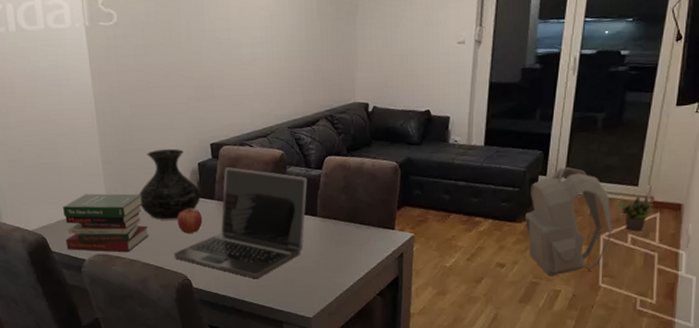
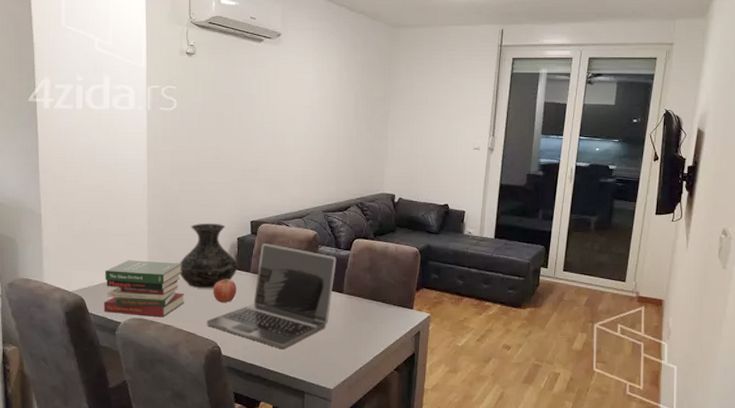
backpack: present [525,167,612,277] -> none [529,262,604,360]
potted plant: present [613,197,655,232] -> none [604,291,640,322]

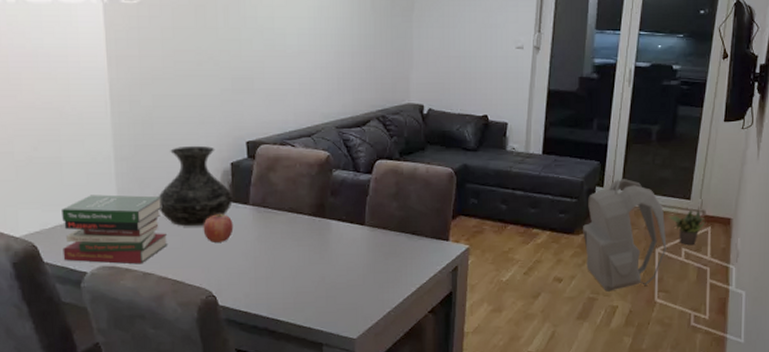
laptop: present [207,243,337,349] -> none [197,169,356,294]
backpack: none [529,262,604,360] -> present [583,179,667,292]
potted plant: none [604,291,640,322] -> present [667,210,706,246]

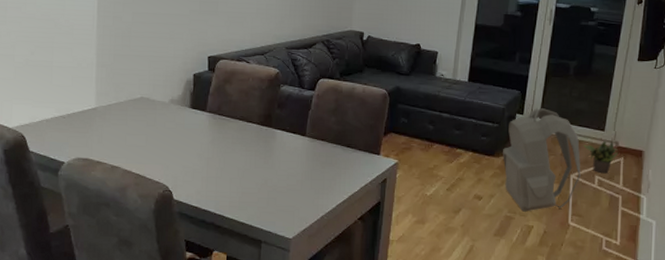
books: present [62,194,168,265] -> none [46,95,135,158]
vase: present [158,145,233,227] -> none [129,57,193,128]
fruit: present [203,213,234,242] -> none [165,117,192,143]

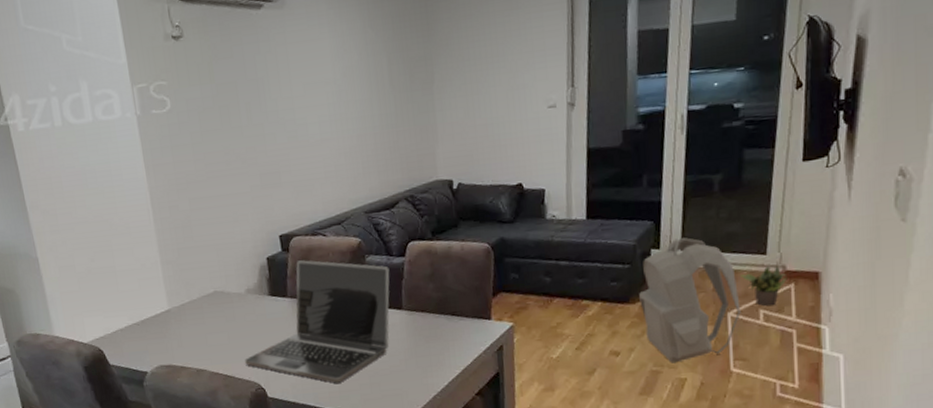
laptop: none [158,81,300,194] -> present [245,260,390,383]

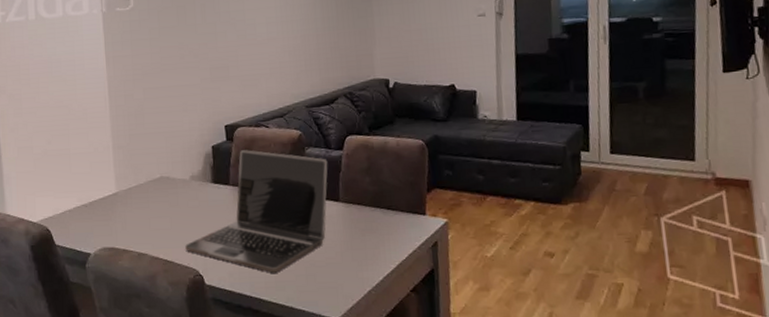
backpack: present [639,237,741,363] -> none [571,141,674,267]
potted plant: present [739,266,788,307] -> none [669,173,718,213]

